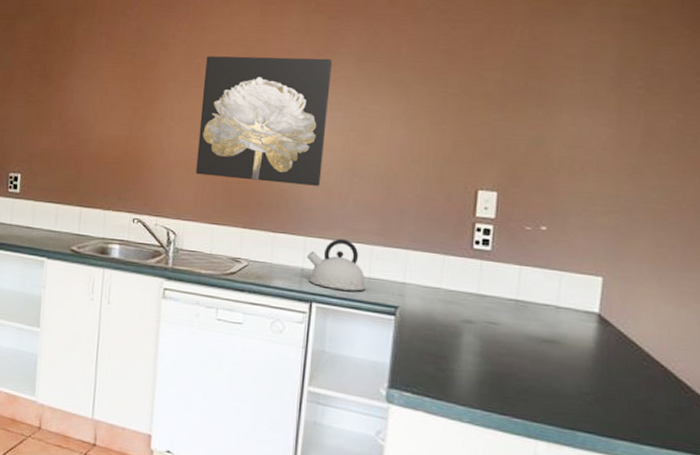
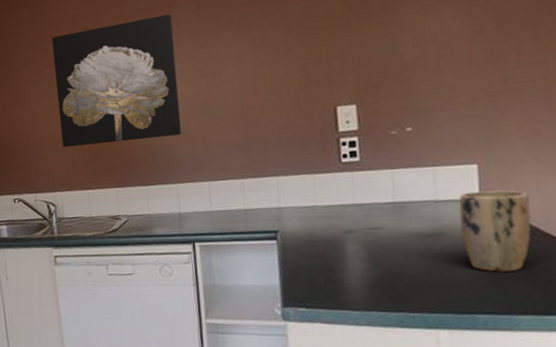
kettle: present [307,239,366,292] -> none [181,178,243,227]
plant pot: none [576,303,645,394] -> present [459,190,532,272]

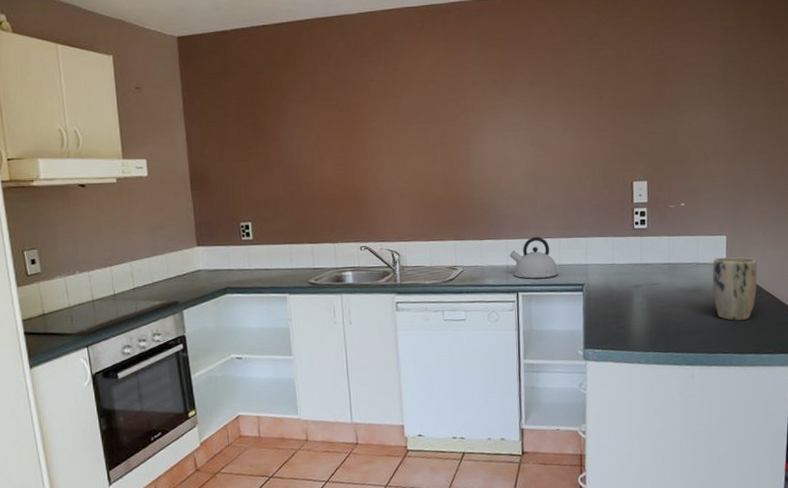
wall art: present [52,13,182,148] -> none [403,86,513,200]
kettle: none [181,178,243,227] -> present [509,237,558,279]

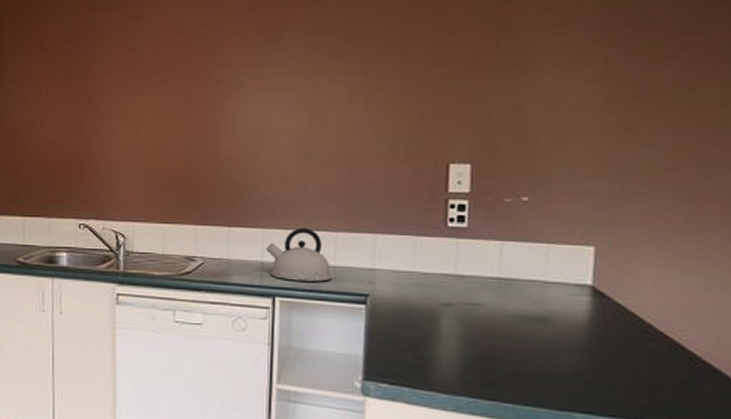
plant pot: present [712,257,758,321] -> none [568,276,646,369]

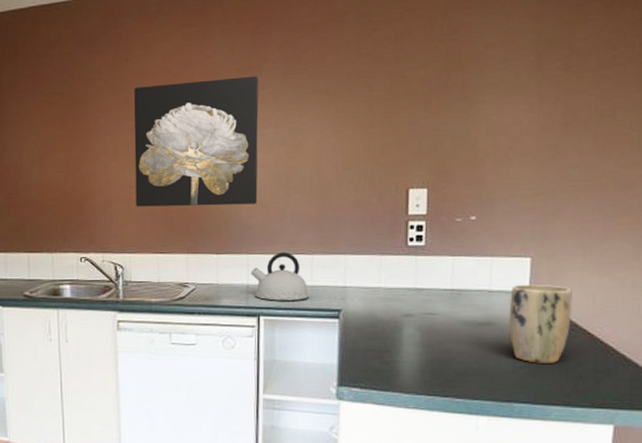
wall art: none [141,37,279,174] -> present [134,76,259,207]
plant pot: none [568,276,646,369] -> present [509,284,572,363]

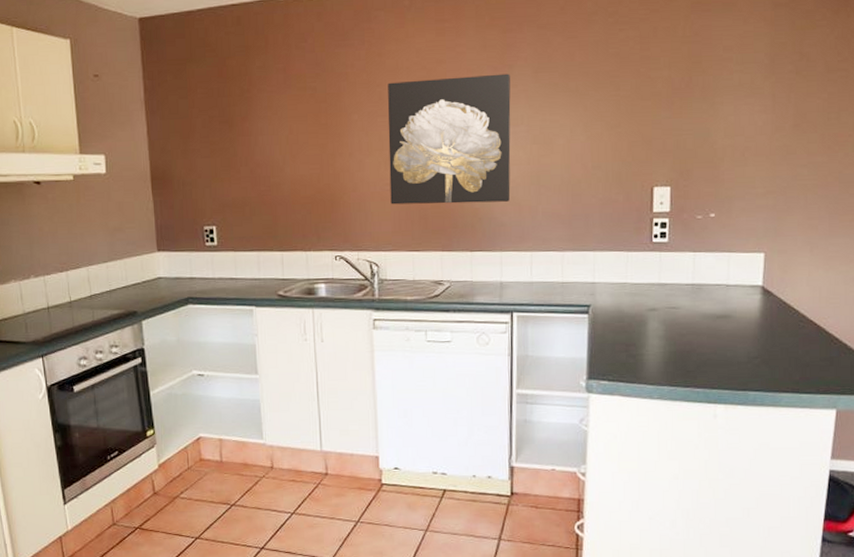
kettle: present [251,252,309,301] -> none [504,249,560,297]
plant pot: present [509,284,572,363] -> none [744,278,801,353]

